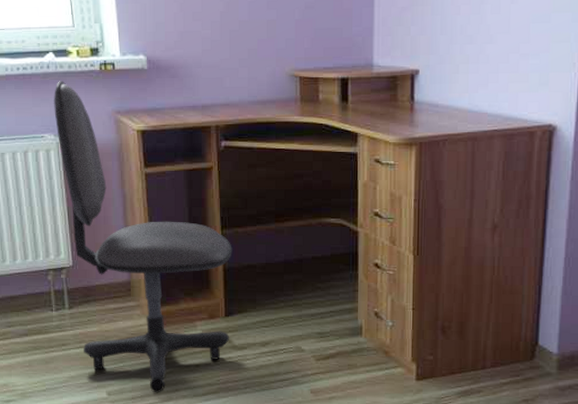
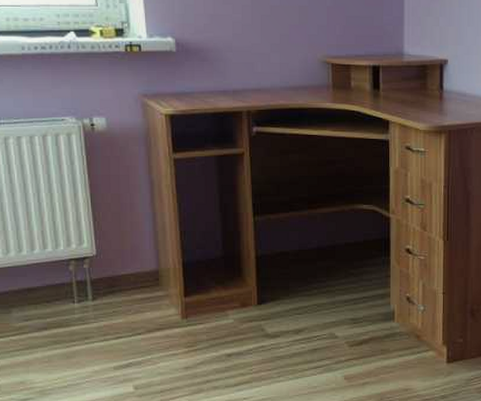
office chair: present [54,81,232,393] -> none [75,62,265,385]

